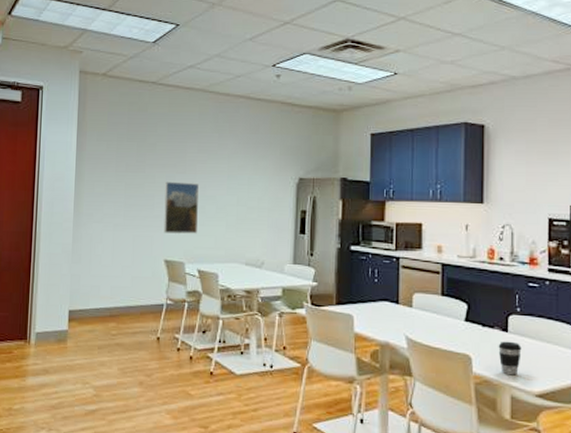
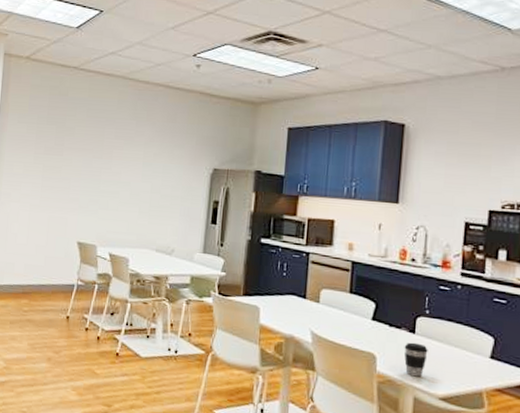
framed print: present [164,181,199,234] -> none [78,165,114,218]

